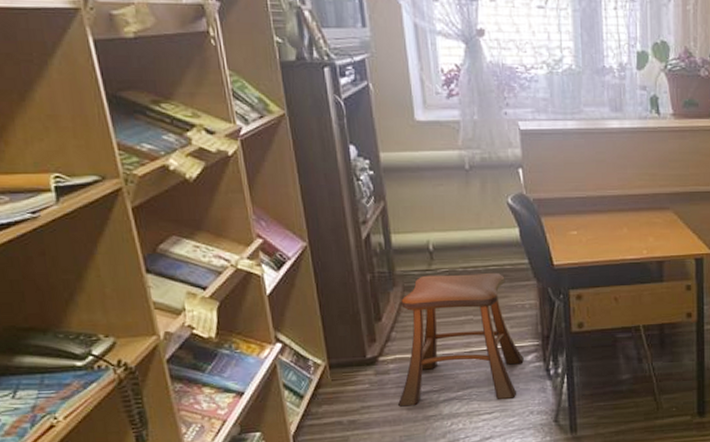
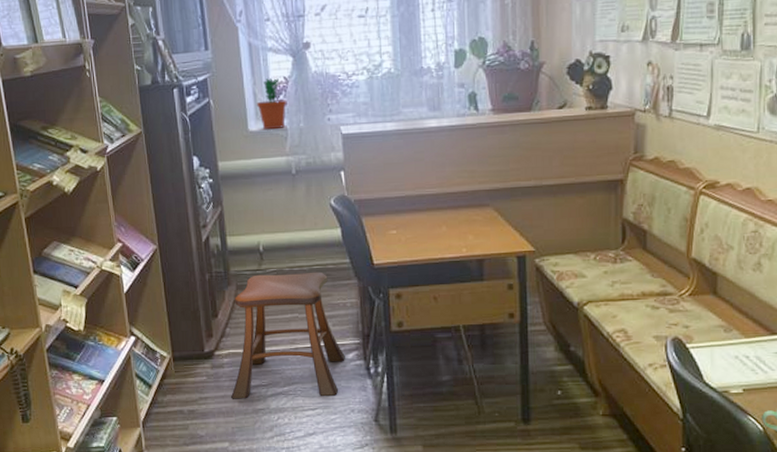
flower pot: none [423,65,459,120] -> present [256,78,287,129]

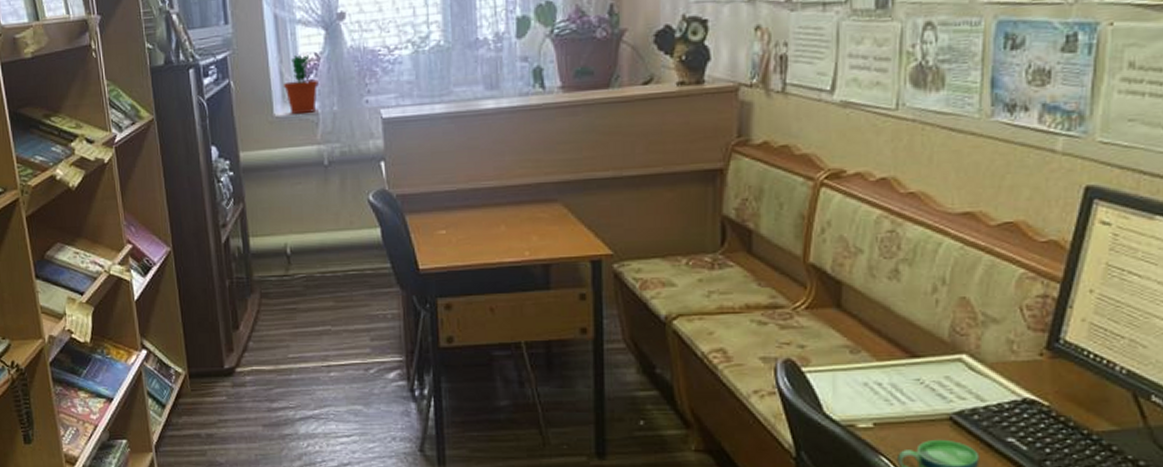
stool: present [231,271,345,399] -> none [254,278,385,423]

